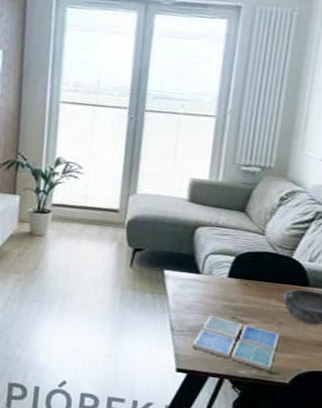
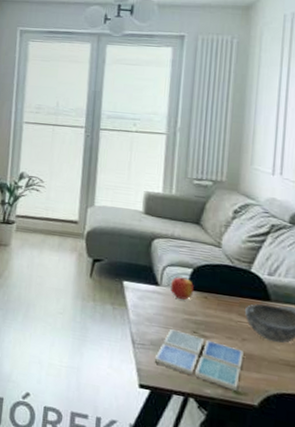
apple: none [211,264,236,287] -> present [170,276,195,300]

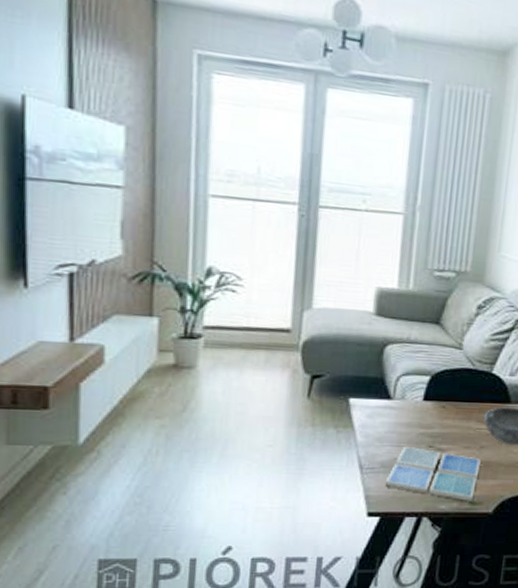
apple: present [170,276,195,300] -> none [404,385,432,412]

